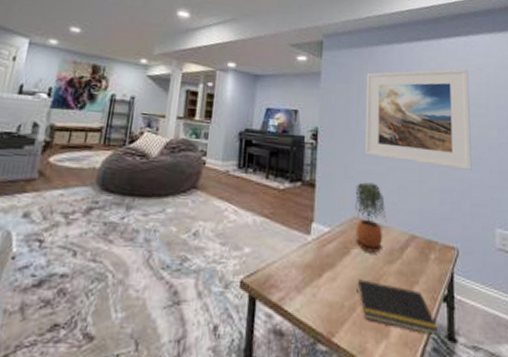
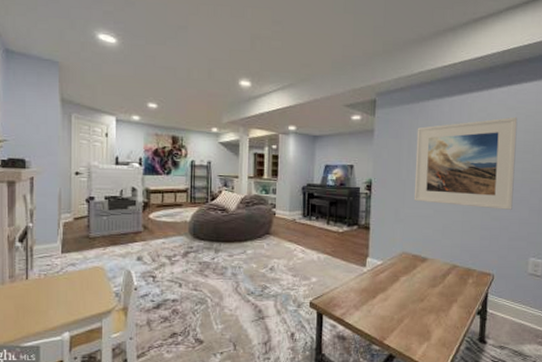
potted plant: present [355,182,386,252] -> none [404,224,432,279]
notepad: present [357,279,439,337] -> none [404,299,472,339]

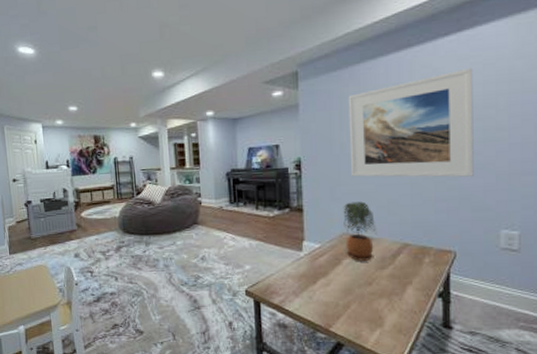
potted plant: none [404,224,432,279] -> present [343,201,377,261]

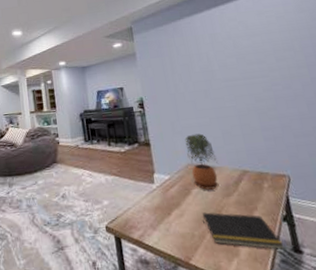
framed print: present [348,67,474,178] -> none [175,20,289,112]
notepad: none [350,283,434,325] -> present [202,212,285,250]

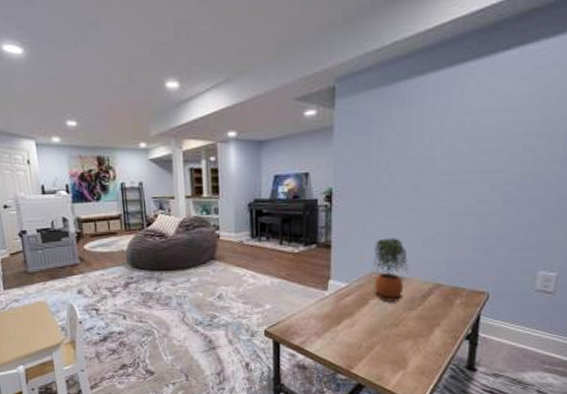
notepad: present [202,212,285,250] -> none [375,324,458,367]

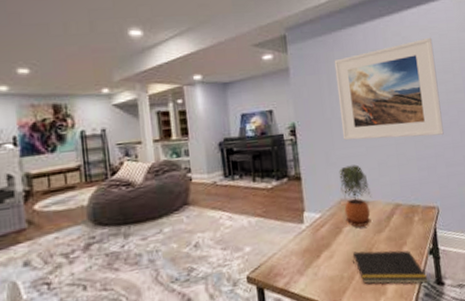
notepad: none [375,324,458,367] -> present [352,250,429,285]
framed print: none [385,89,532,214] -> present [334,37,444,141]

